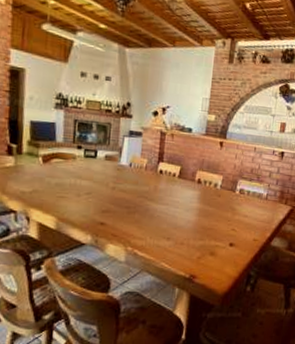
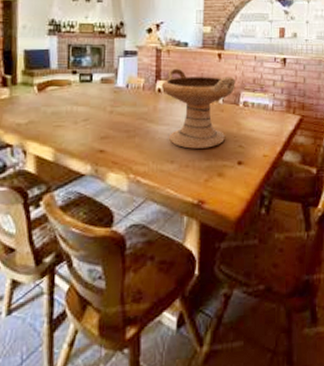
decorative bowl: none [163,152,234,229] -> present [161,69,236,149]

